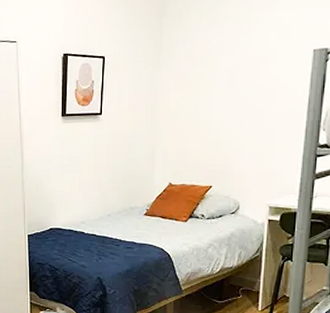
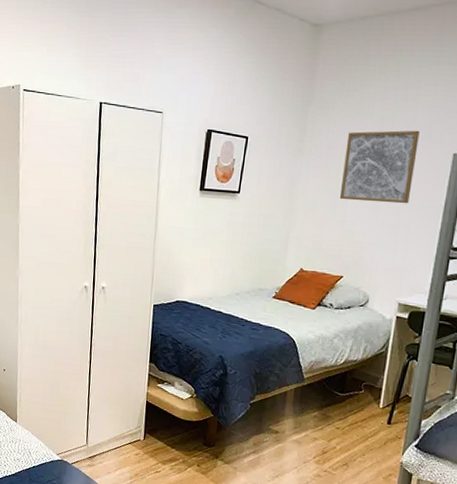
wall art: none [201,29,278,110] -> present [339,130,420,204]

